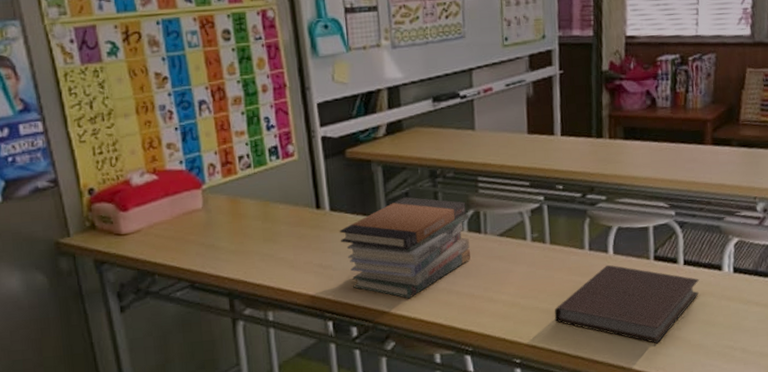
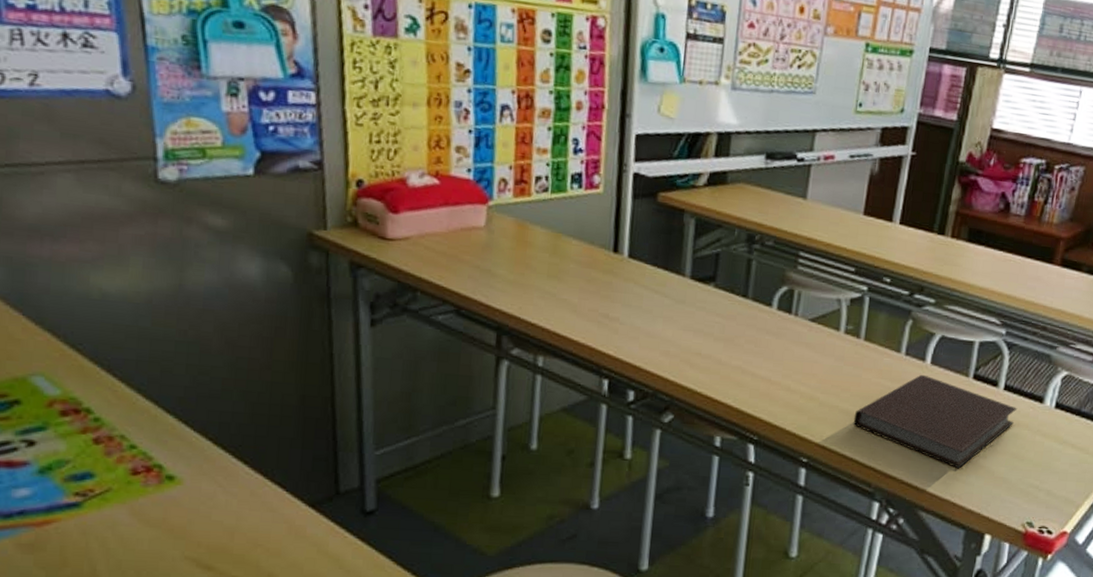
book stack: present [339,197,471,299] -> none [633,258,782,371]

